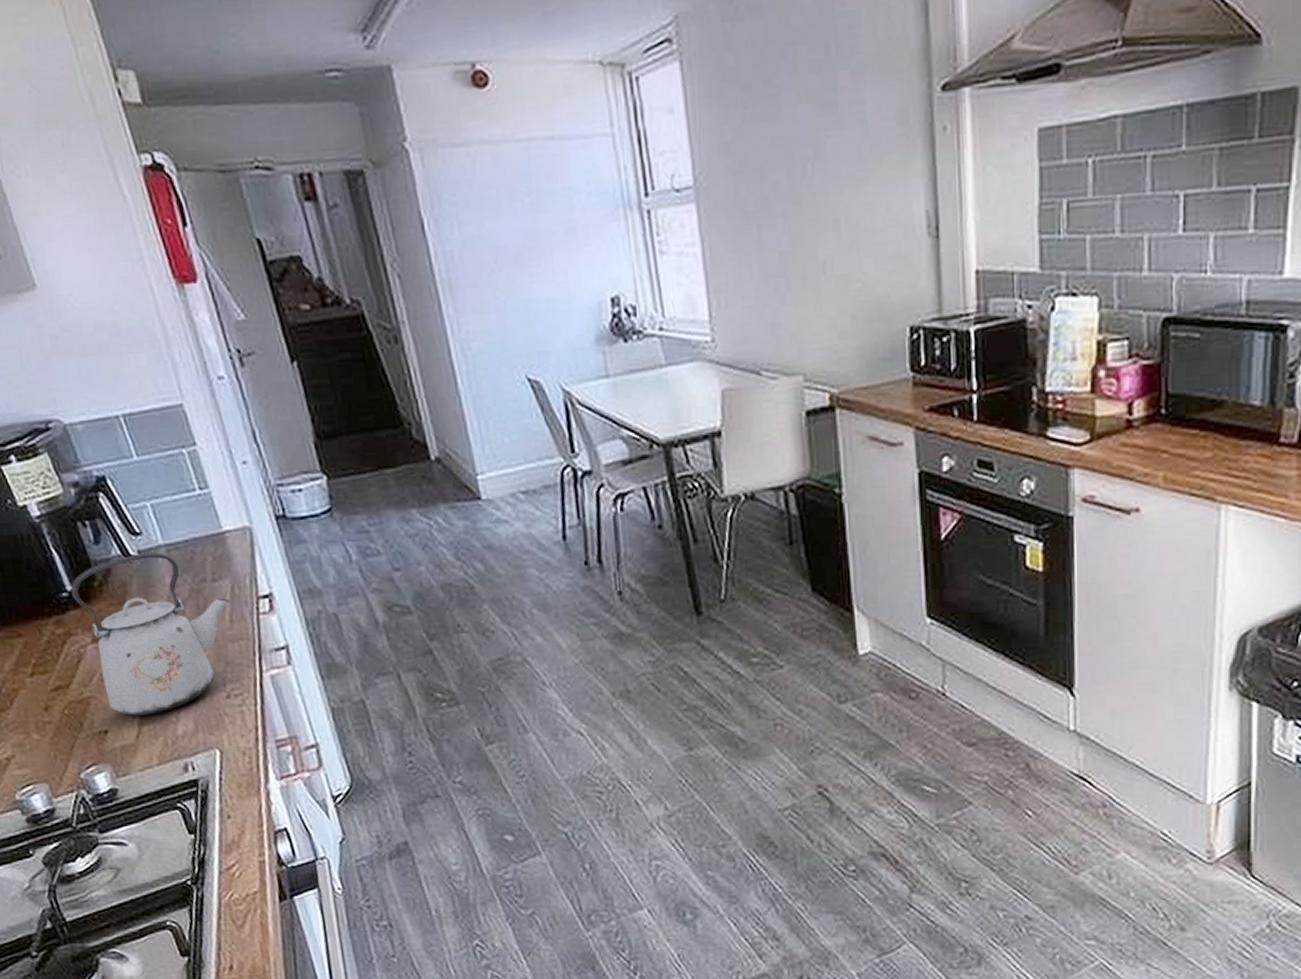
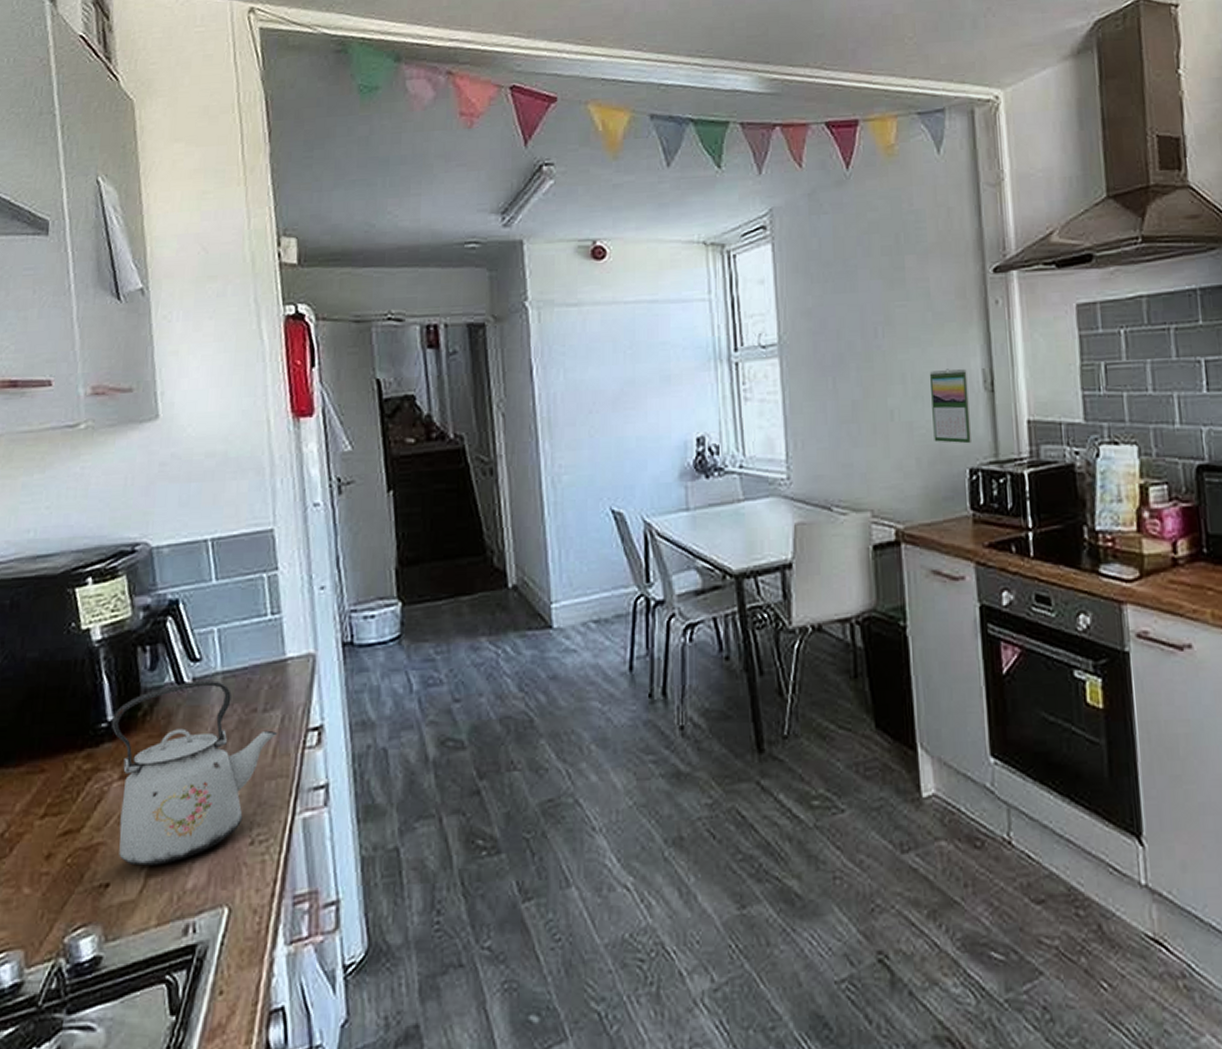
calendar: none [865,210,912,299] -> present [929,368,971,444]

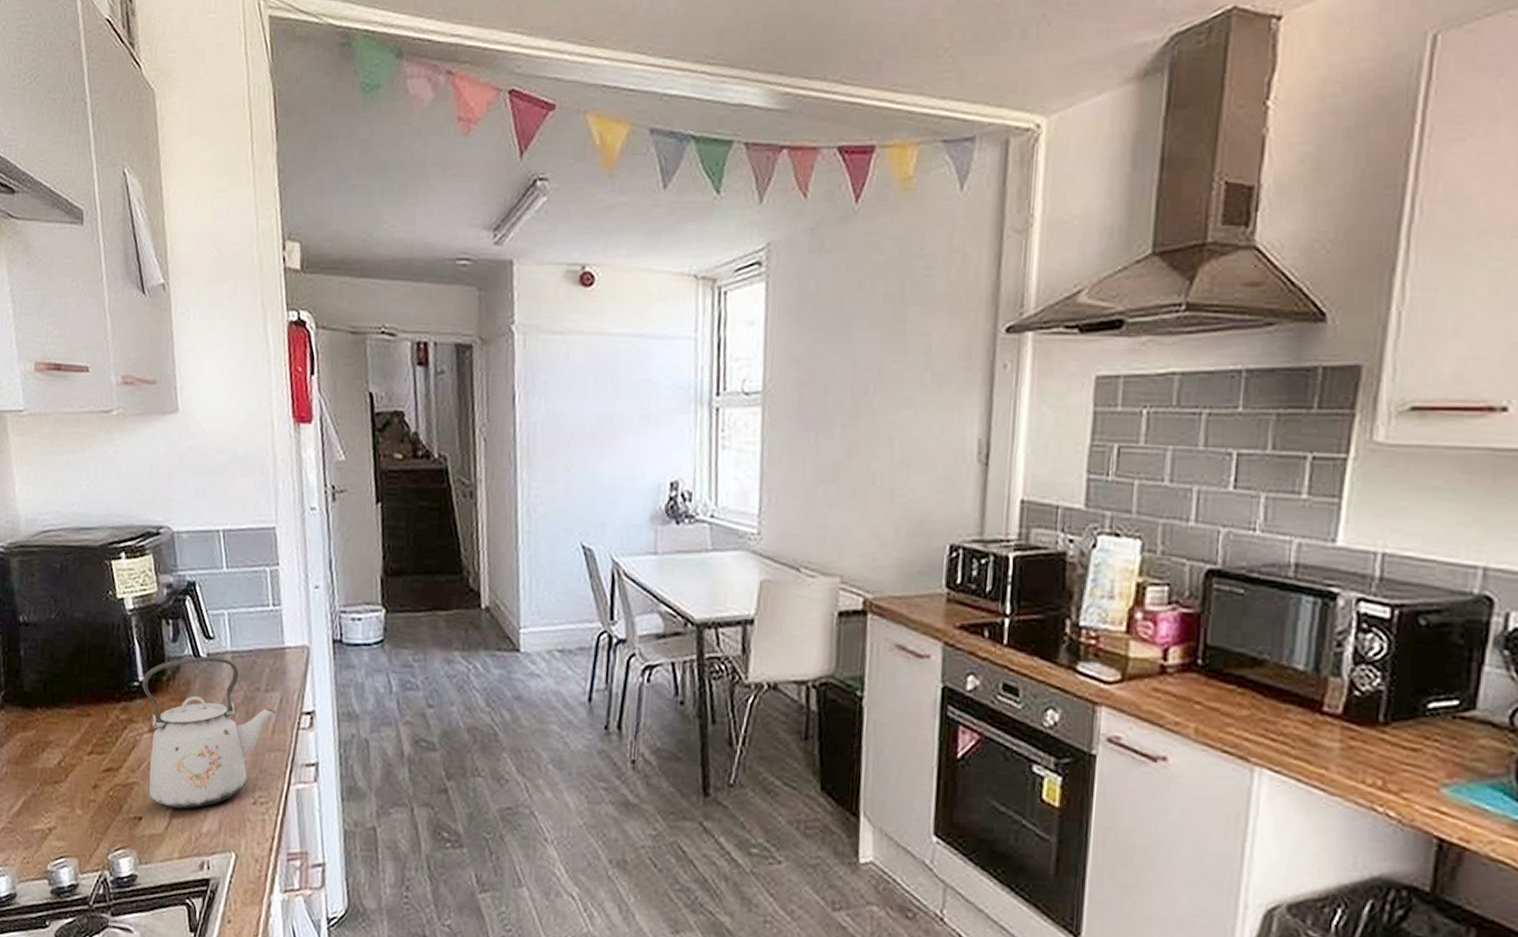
calendar: present [929,368,971,444] -> none [916,435,961,518]

